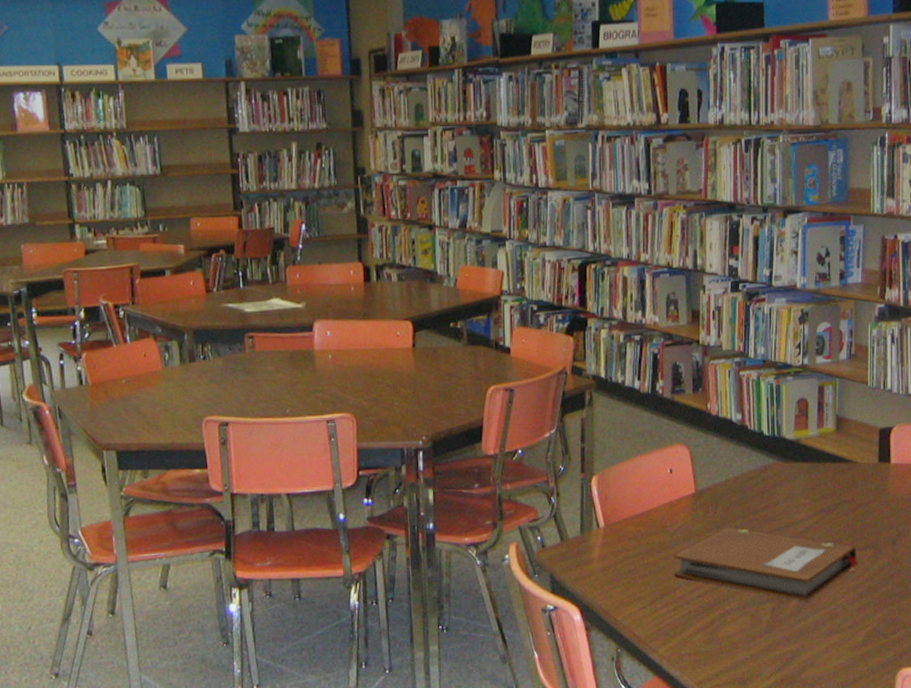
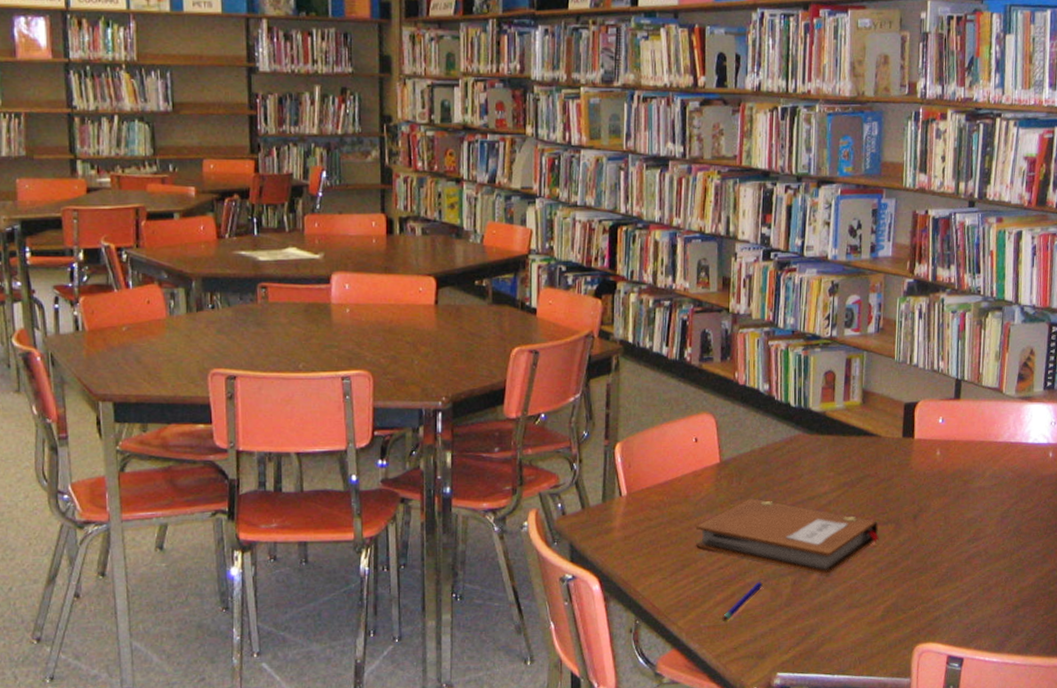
pen: none [702,608,742,649] -> present [722,581,763,621]

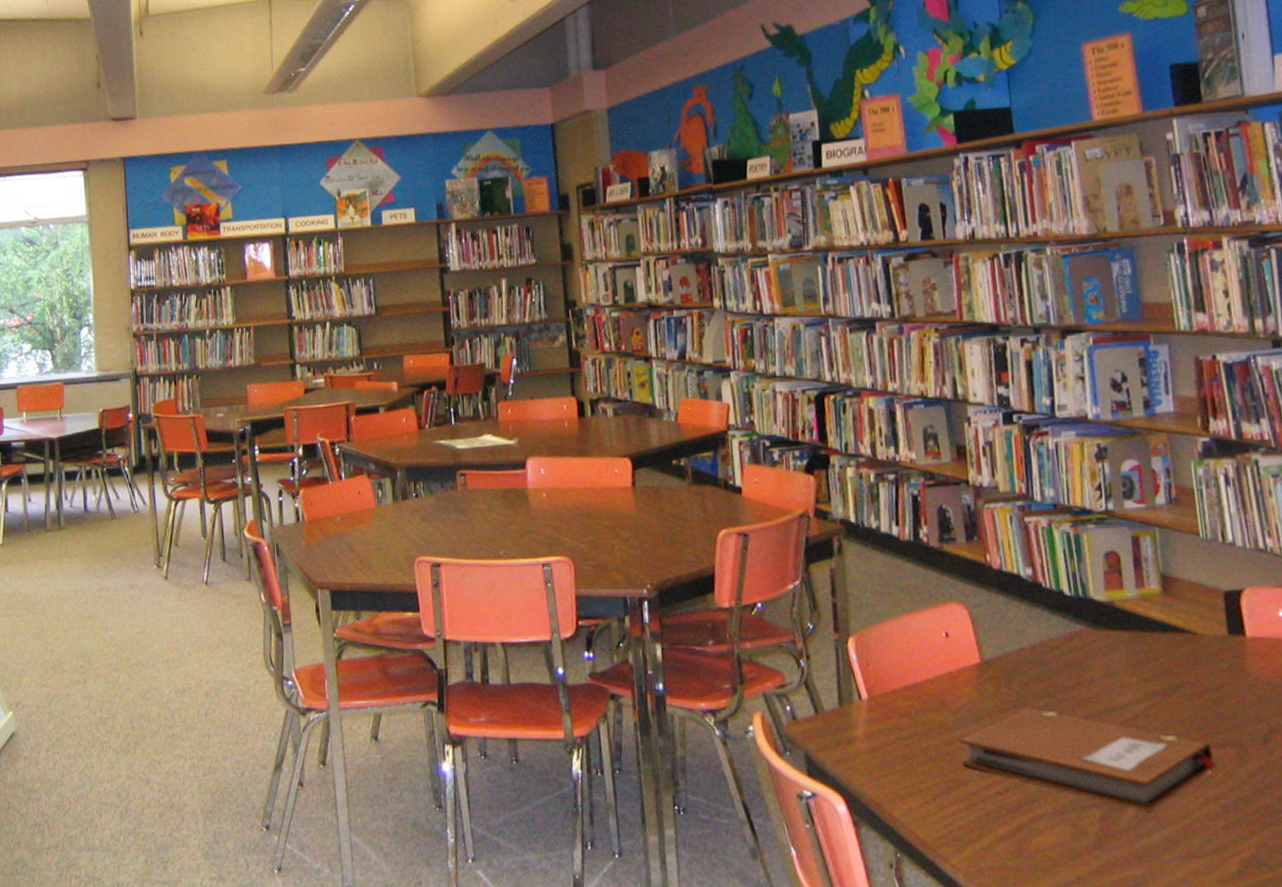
pen: present [722,581,763,621] -> none [1008,813,1059,863]

